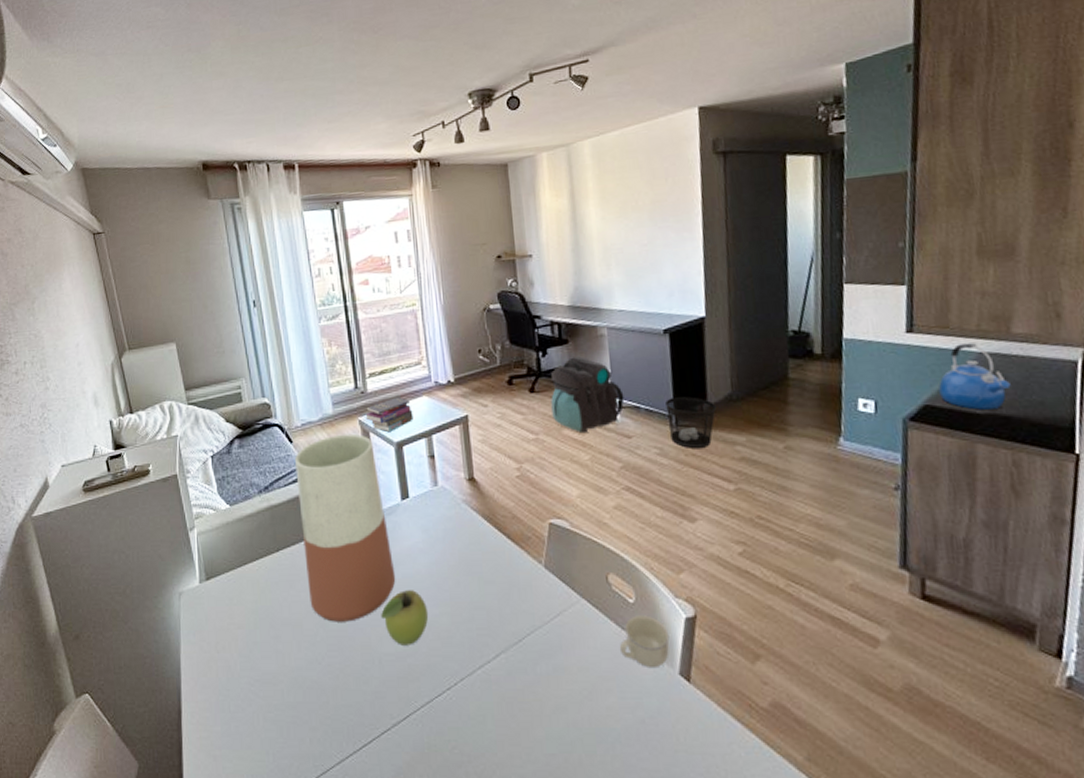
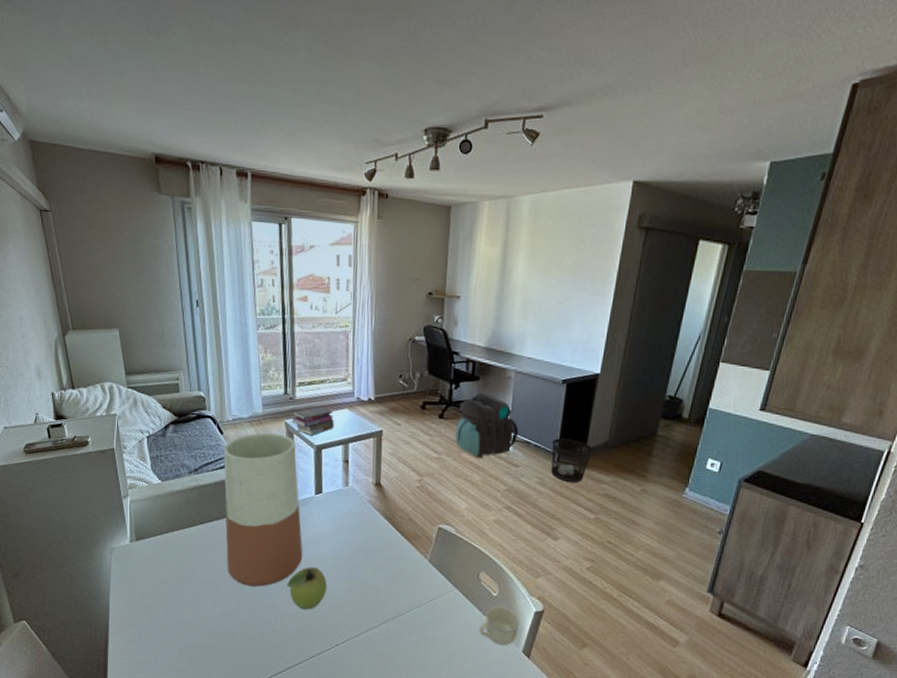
kettle: present [938,343,1011,410] -> none [772,425,829,481]

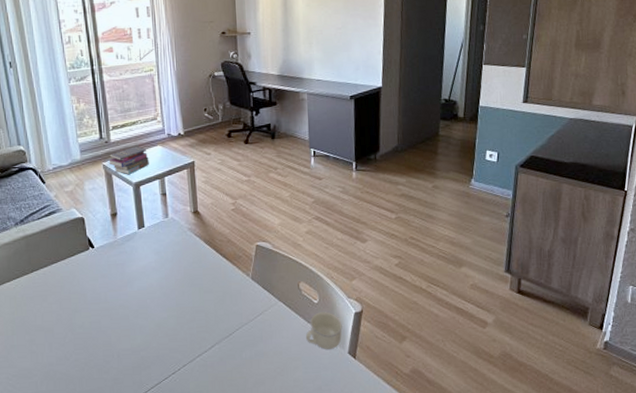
vase: present [224,432,303,587] -> none [47,176,132,327]
fruit: present [287,567,328,610] -> none [120,299,159,343]
backpack: present [455,393,518,457] -> none [261,116,317,175]
waste bin: present [551,438,593,482] -> none [349,148,386,187]

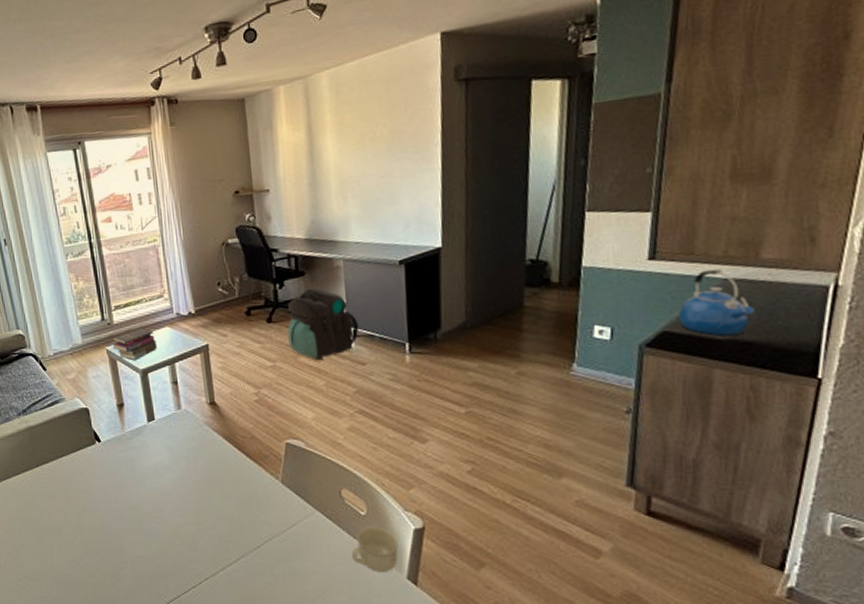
backpack: none [261,116,317,175] -> present [287,288,358,360]
kettle: none [541,111,588,160] -> present [679,269,755,336]

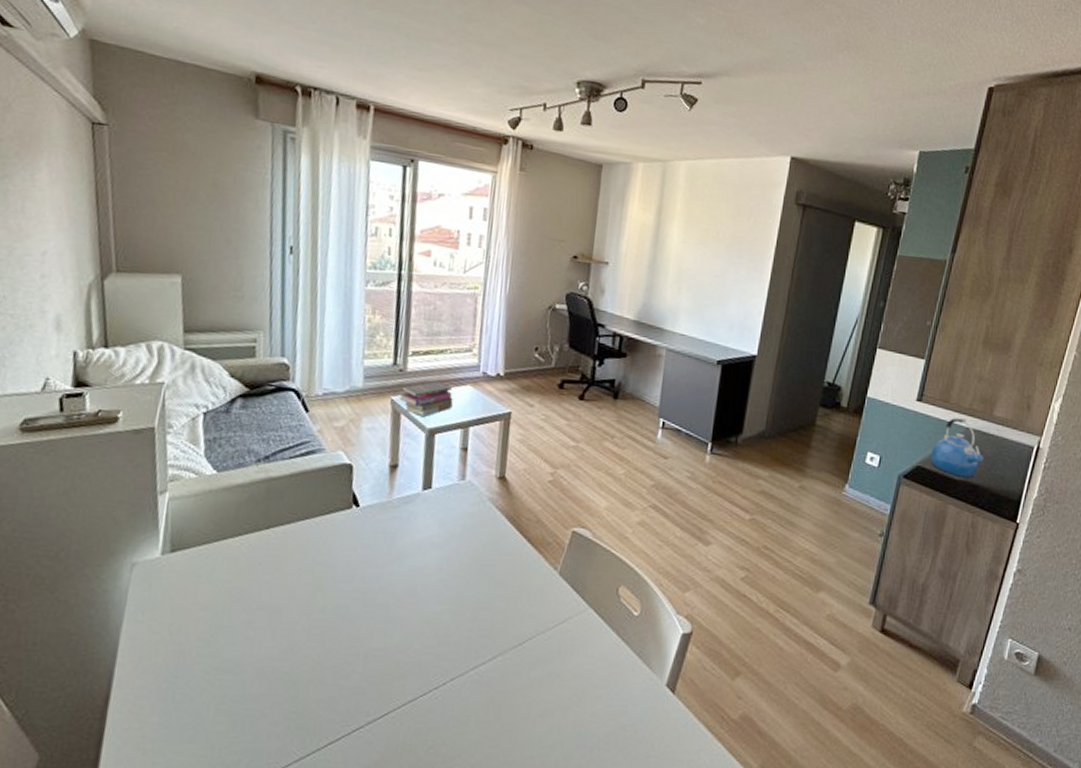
backpack: present [287,288,358,360] -> none [596,371,668,447]
cup: present [351,526,399,572] -> none [615,628,665,678]

